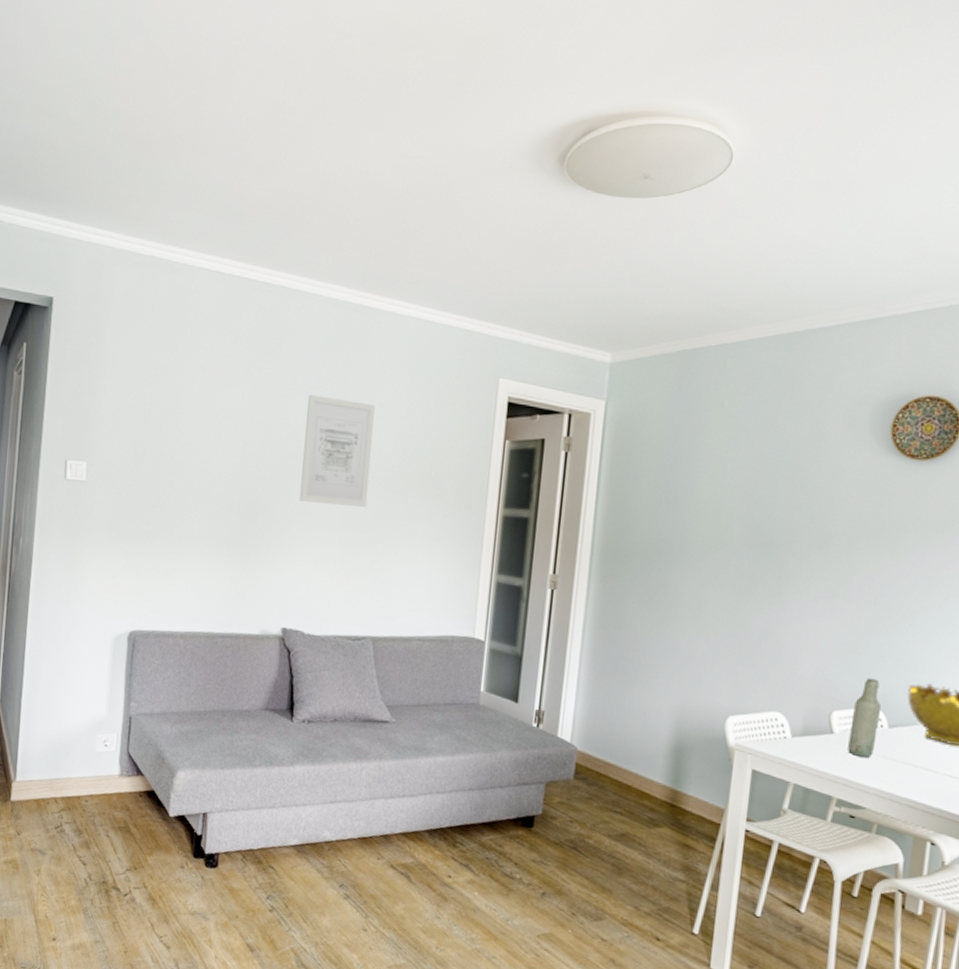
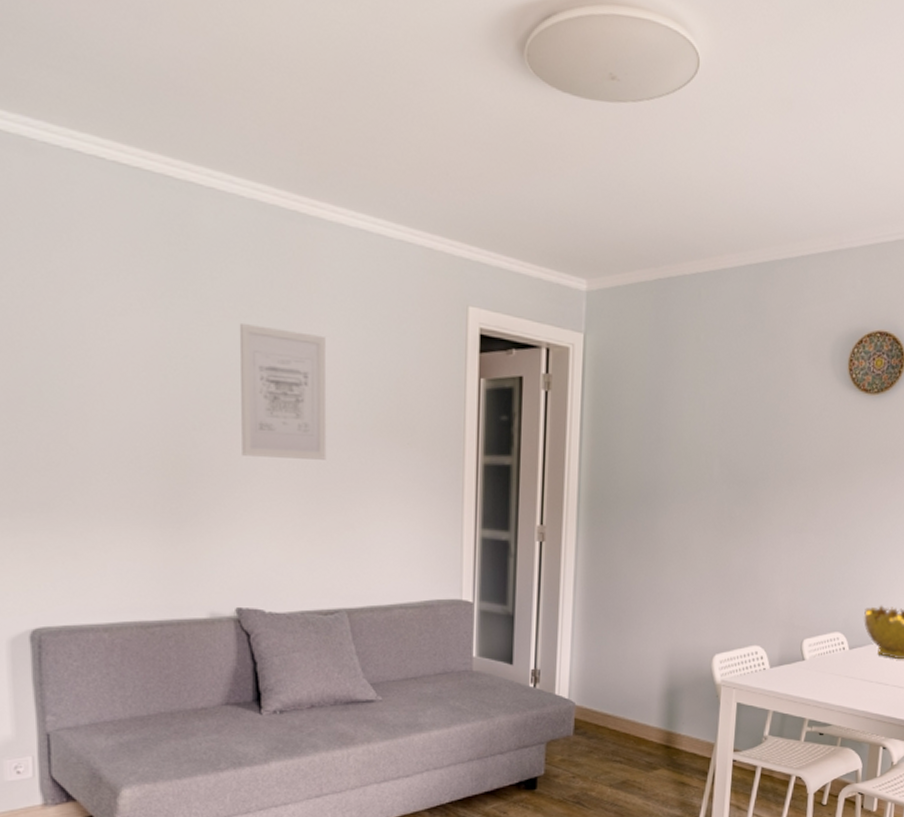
bottle: present [848,678,882,758] -> none [817,605,844,678]

